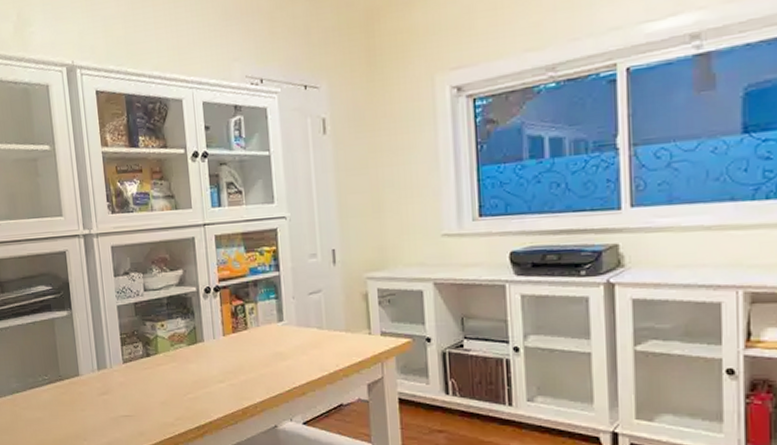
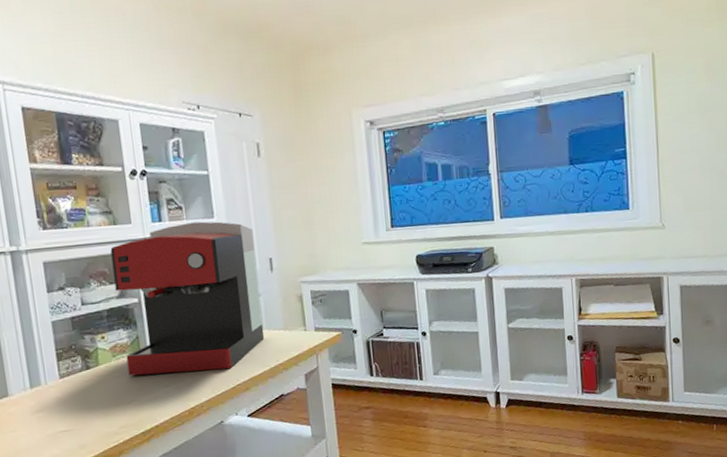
coffee maker: none [171,207,324,369] -> present [110,221,265,376]

